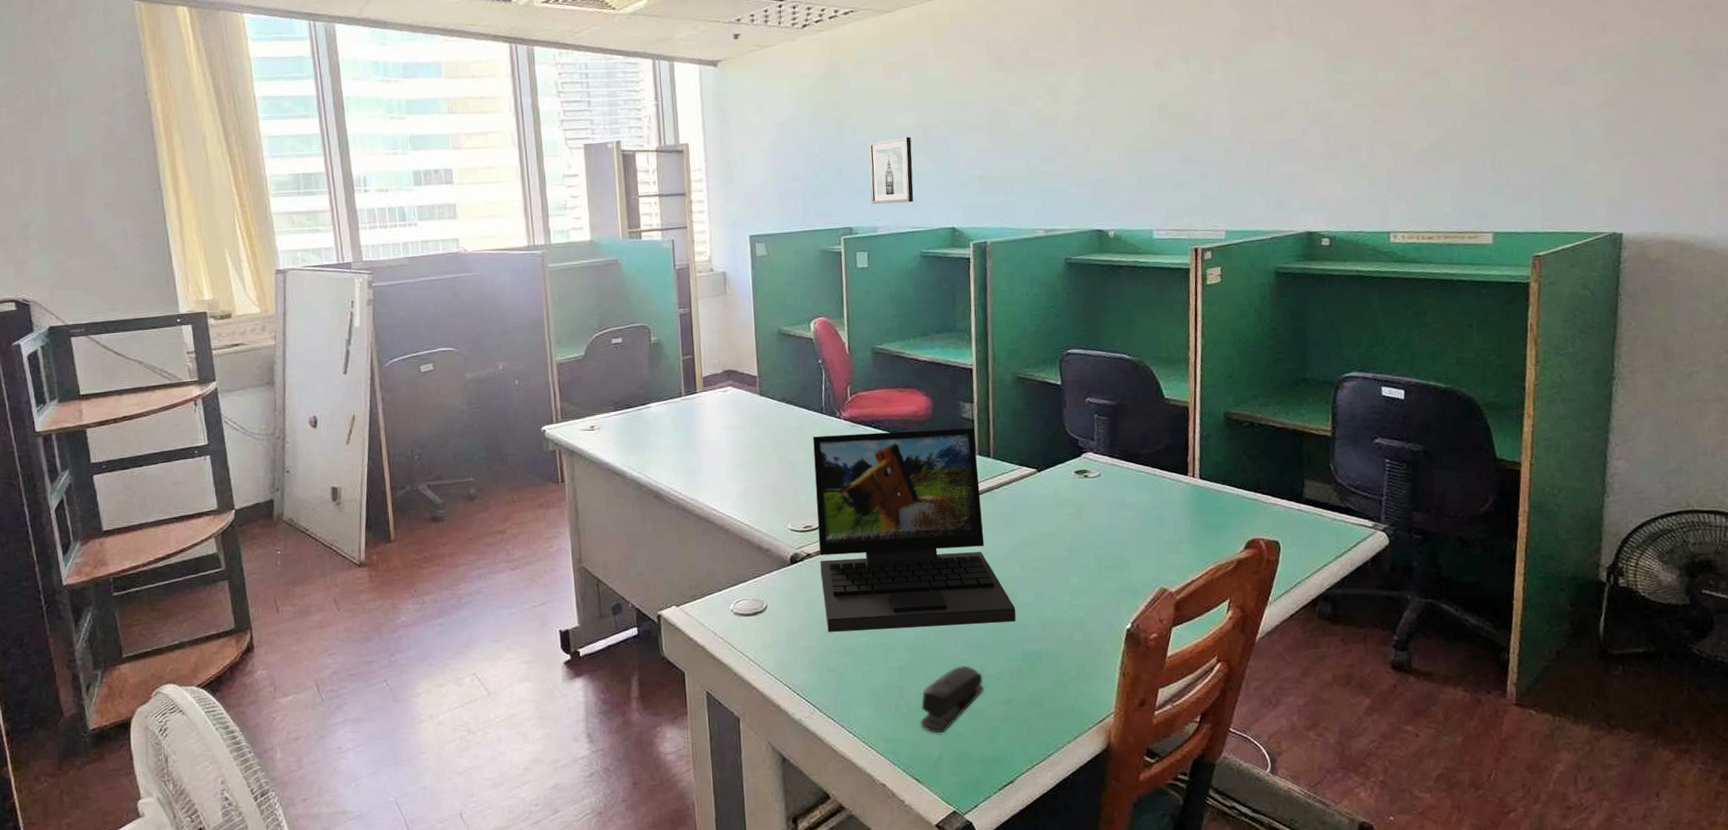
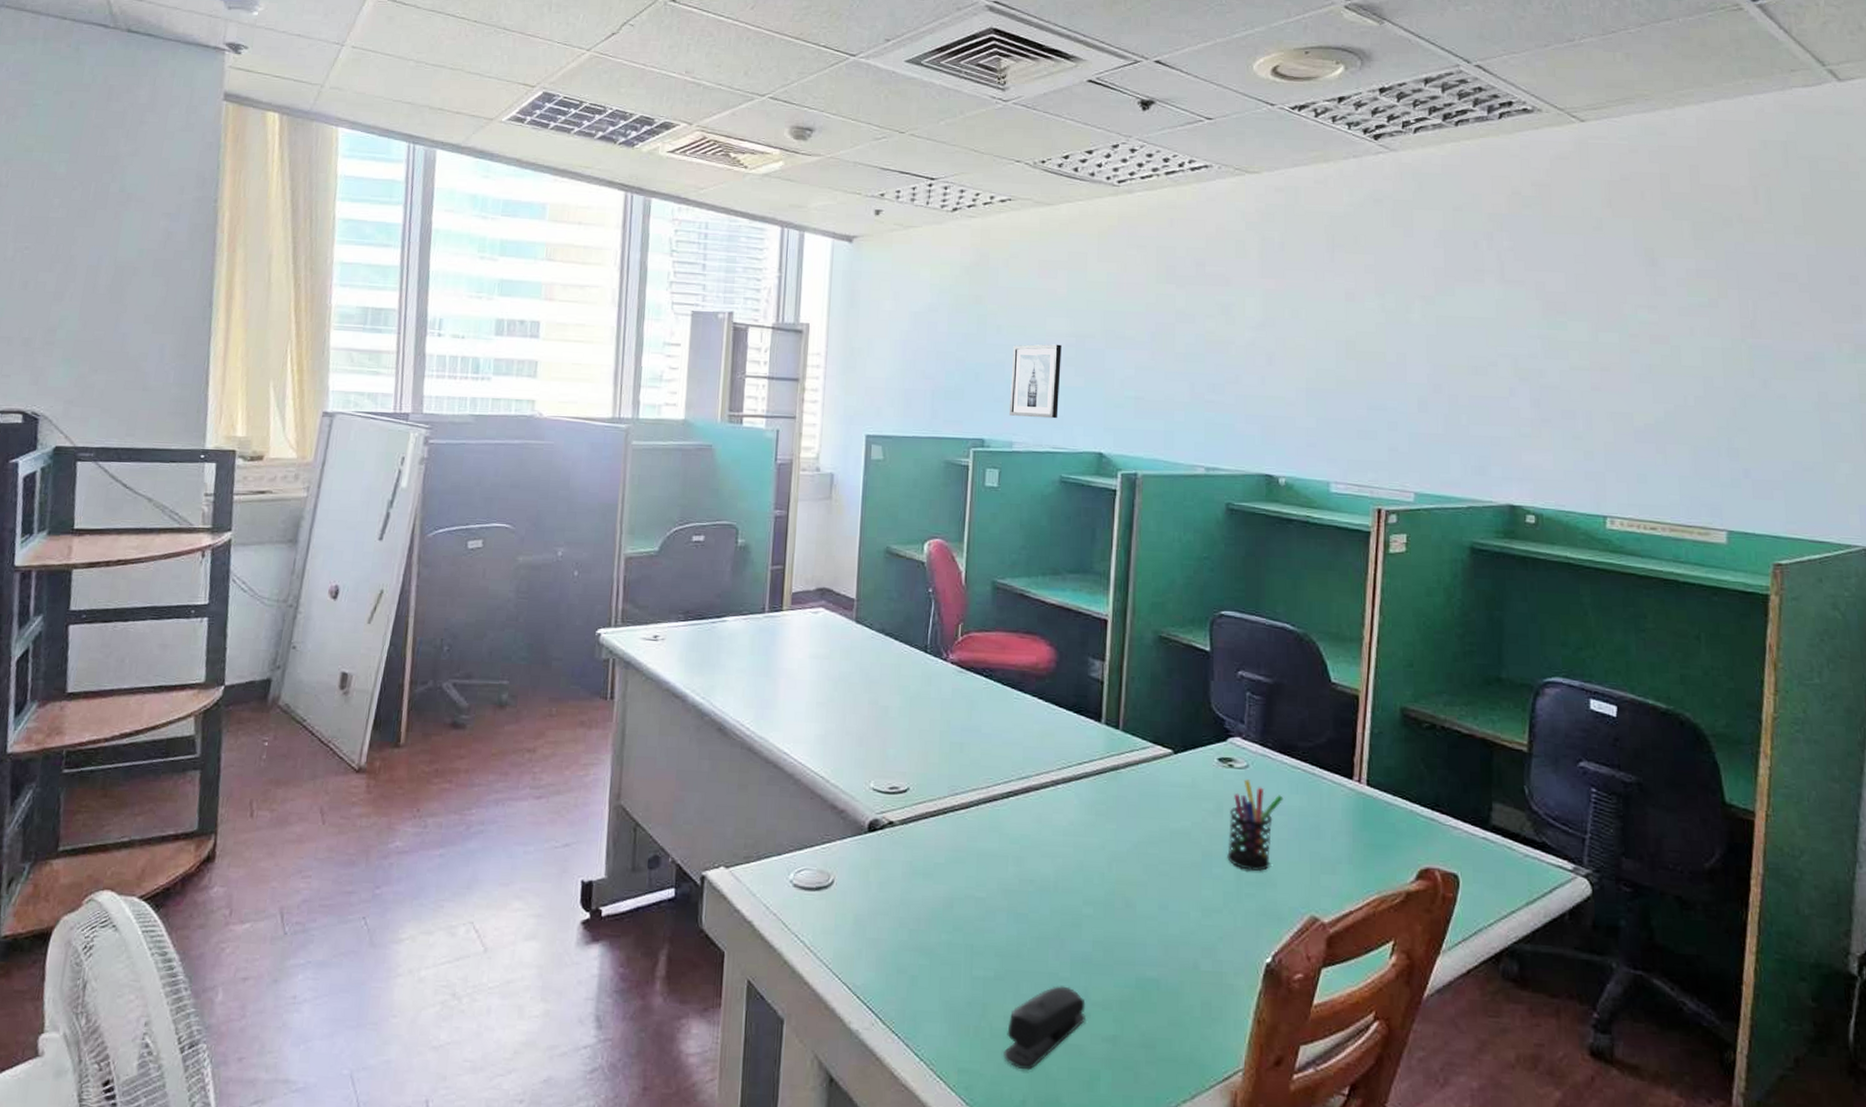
laptop: present [813,428,1016,632] -> none [902,679,1133,937]
pen holder: none [1088,485,1132,558] -> present [1227,779,1284,871]

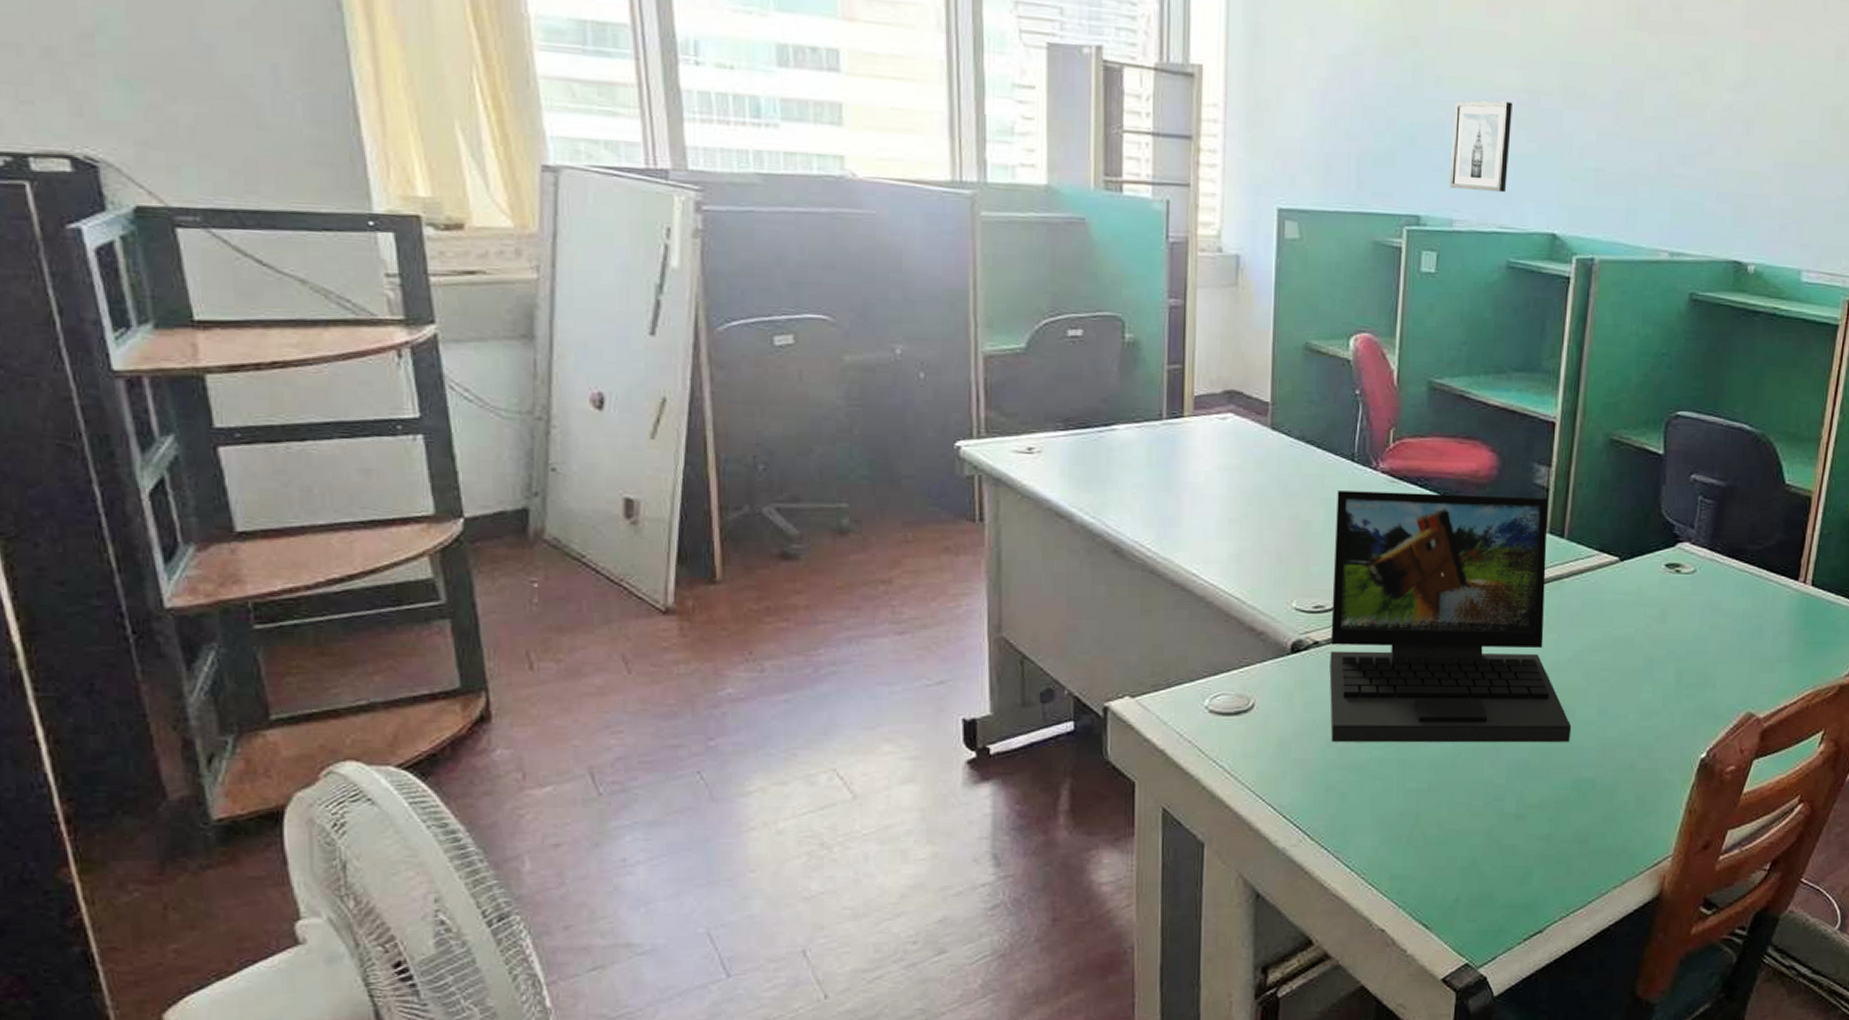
laptop: none [902,679,1133,937] -> present [1329,490,1572,742]
stapler: present [1003,986,1086,1071] -> none [1437,792,1521,872]
pen holder: present [1227,779,1284,871] -> none [1669,584,1729,672]

